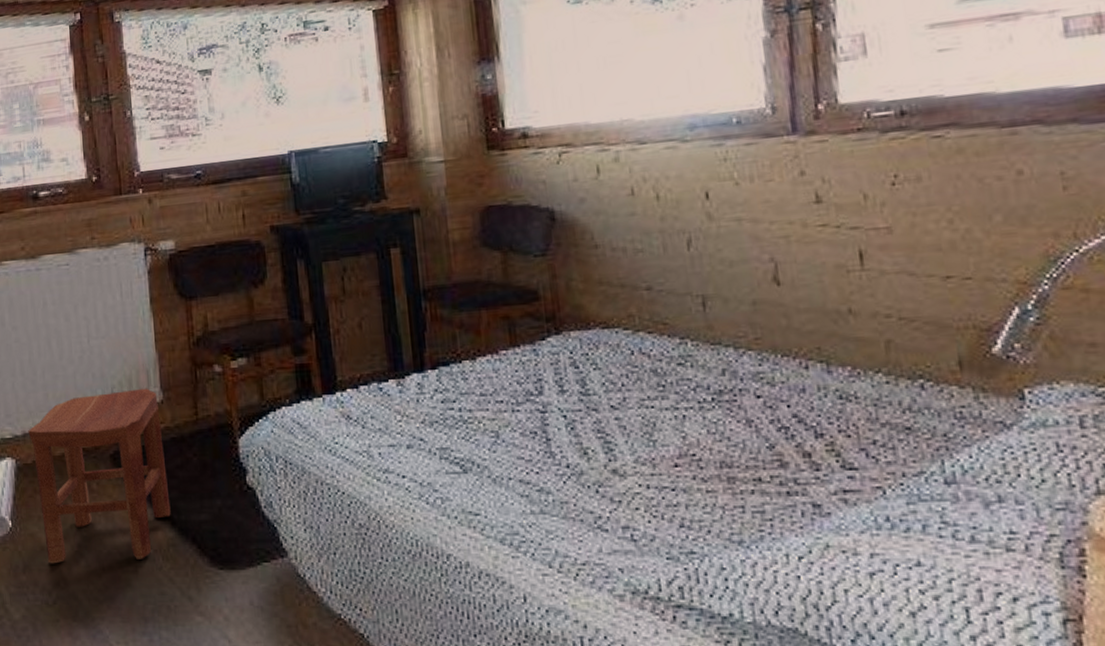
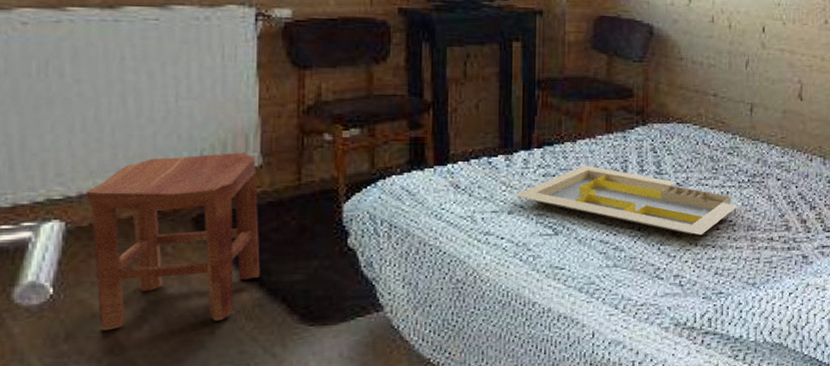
serving tray: none [410,387,702,474] -> present [513,165,738,236]

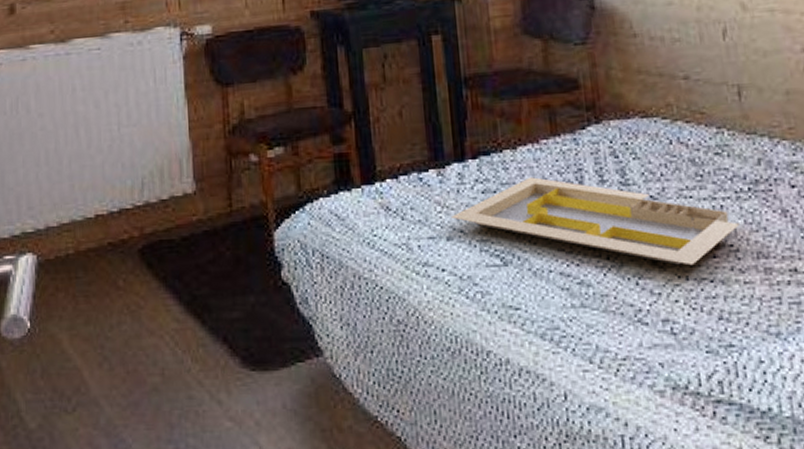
stool: present [86,152,260,331] -> none [51,178,201,368]

